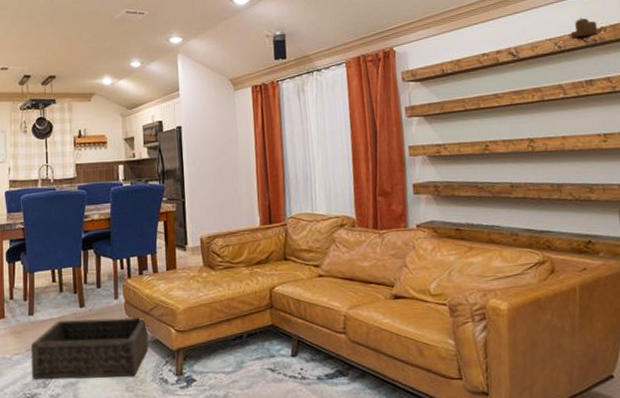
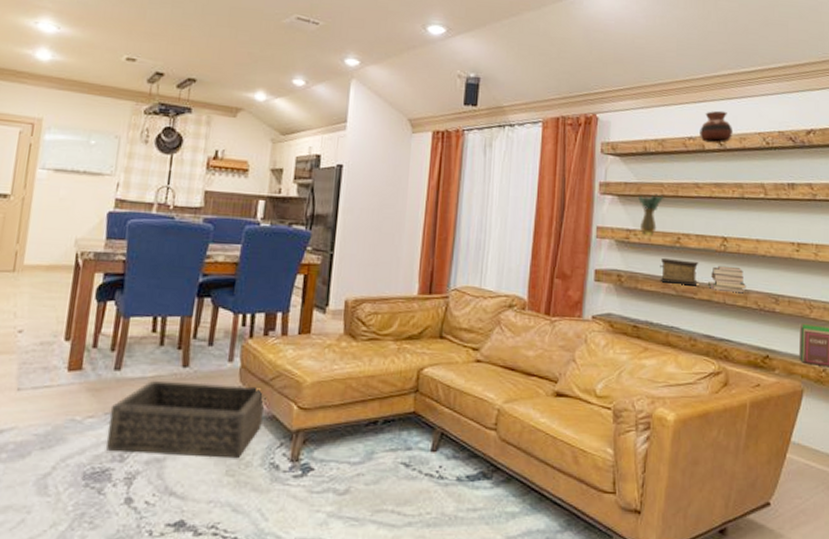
vase: none [443,109,467,149] -> present [638,194,664,237]
decorative box: none [472,164,511,188] -> present [660,257,699,286]
vase: none [491,25,525,56] -> present [700,110,734,144]
books: none [520,163,559,188] -> present [707,265,746,294]
candle: present [570,16,598,40] -> none [780,114,808,139]

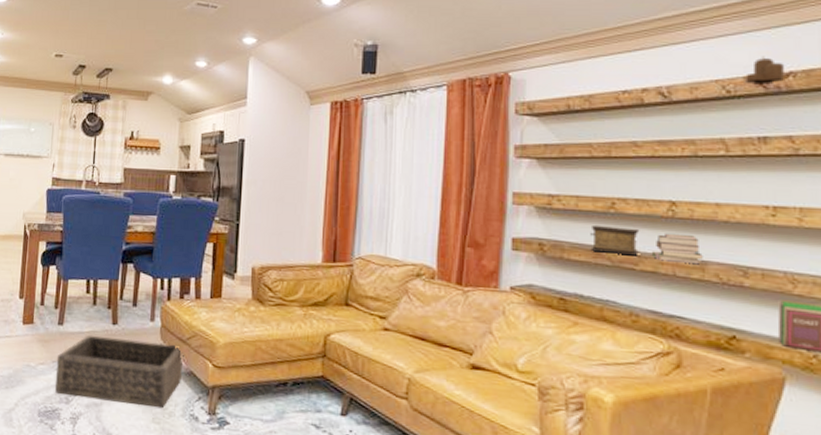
vase: present [638,194,664,237] -> none [562,155,593,202]
vase: present [700,110,734,144] -> none [637,58,682,96]
candle: none [780,114,808,139] -> present [745,55,785,85]

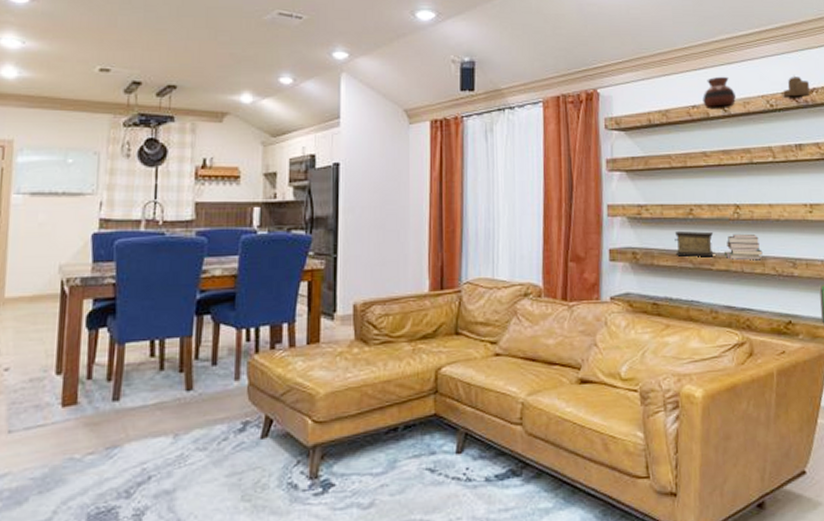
basket: present [54,334,183,407] -> none [109,404,276,487]
vase: none [637,58,682,96] -> present [703,76,737,110]

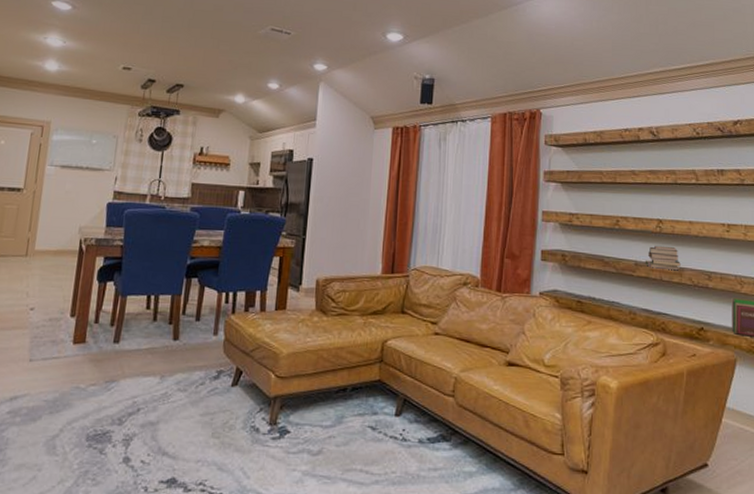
decorative box: present [674,230,714,257] -> none [601,238,637,265]
vase: present [703,76,737,110] -> none [635,104,666,134]
candle: present [783,74,810,99] -> none [709,106,735,129]

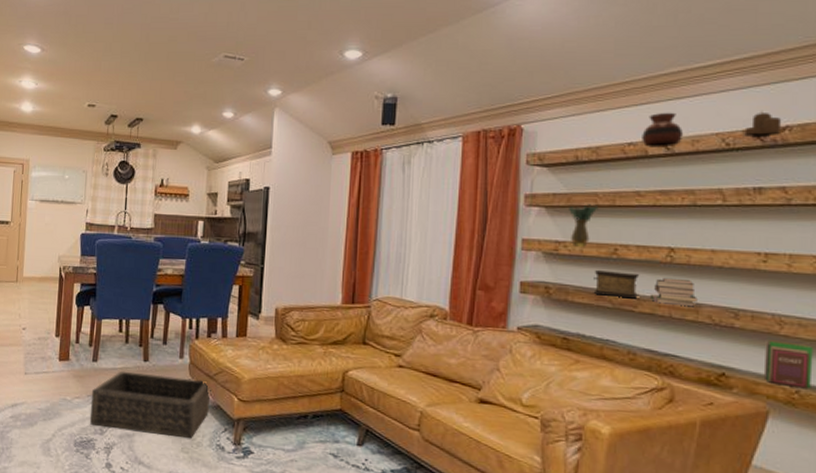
basket: none [106,351,245,422] -> present [89,370,210,438]
vase: none [580,181,603,220] -> present [569,204,599,248]
decorative box: none [601,238,637,265] -> present [593,269,640,299]
vase: none [635,104,666,134] -> present [642,112,684,148]
candle: none [709,106,735,129] -> present [744,110,782,138]

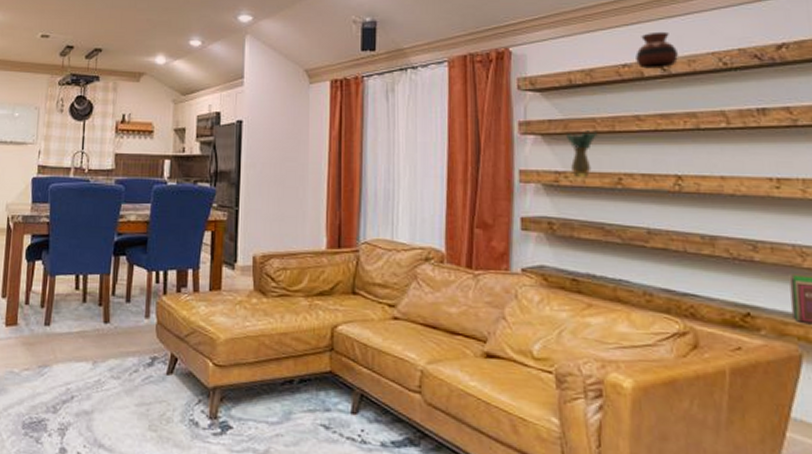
basket: present [89,370,210,438] -> none [40,335,181,413]
decorative box: present [593,269,640,299] -> none [599,201,648,233]
books: present [649,277,697,307] -> none [660,208,712,240]
candle: present [744,110,782,138] -> none [740,27,778,56]

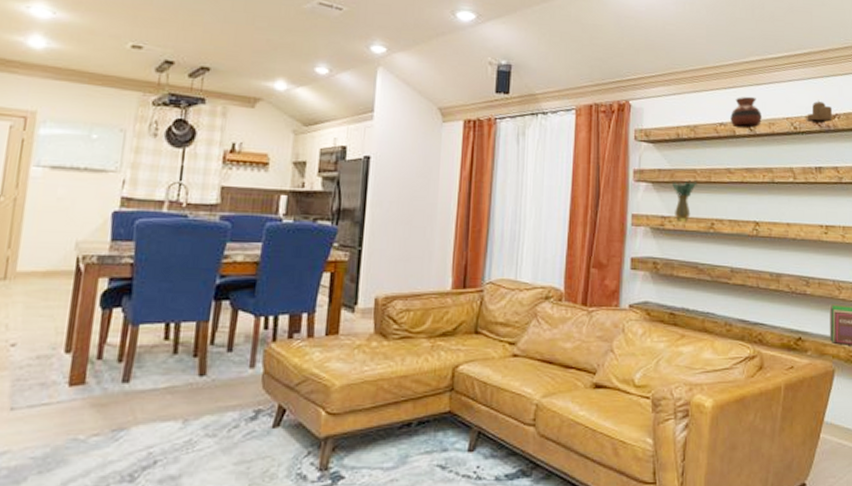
candle: none [740,27,778,56] -> present [807,99,833,124]

